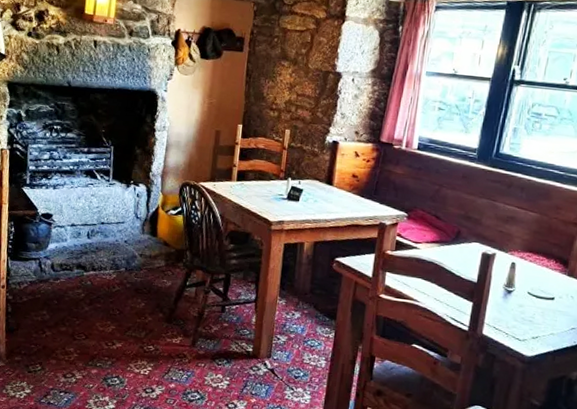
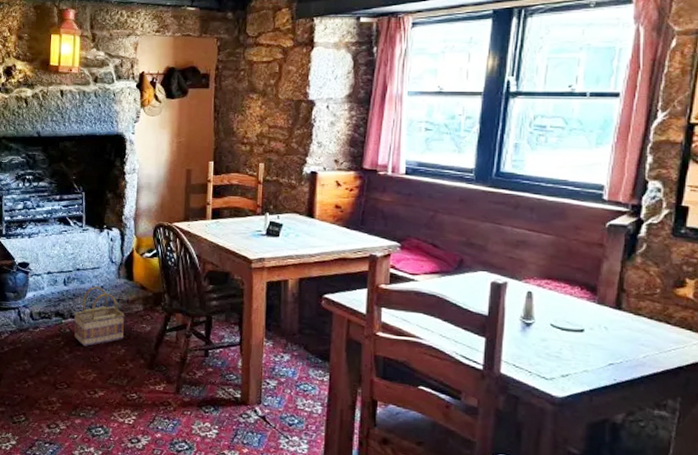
basket: none [95,241,146,299] -> present [73,286,124,346]

